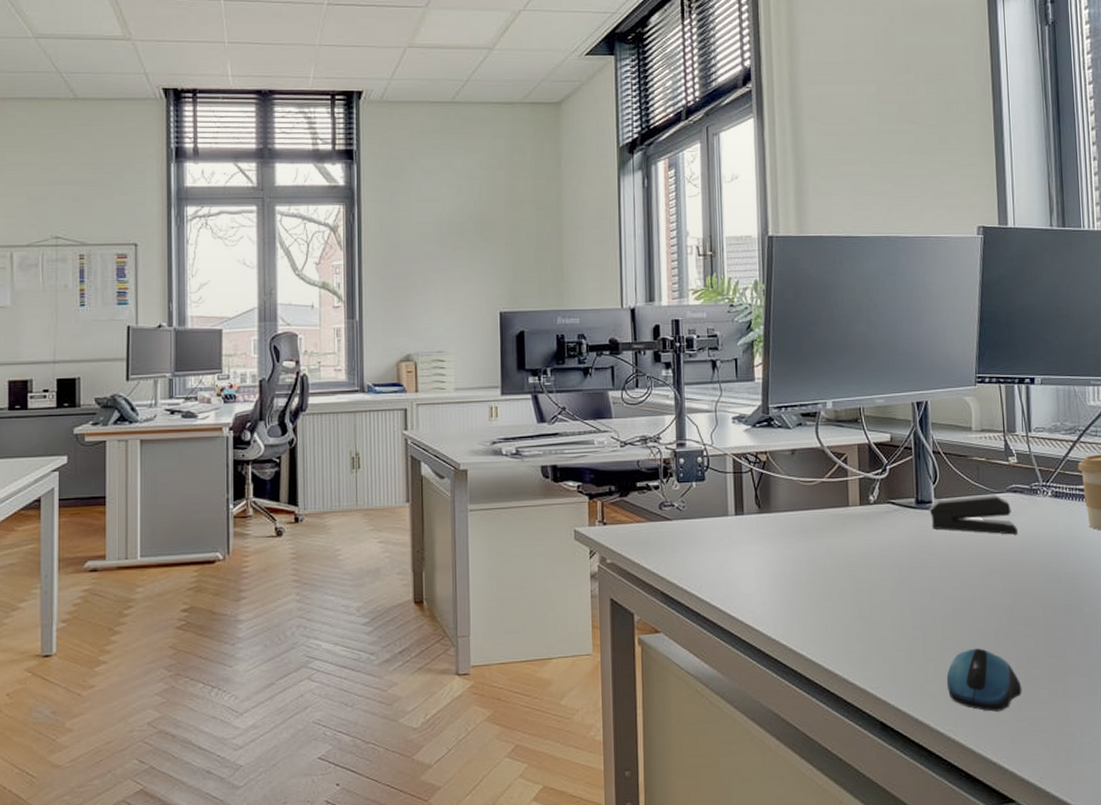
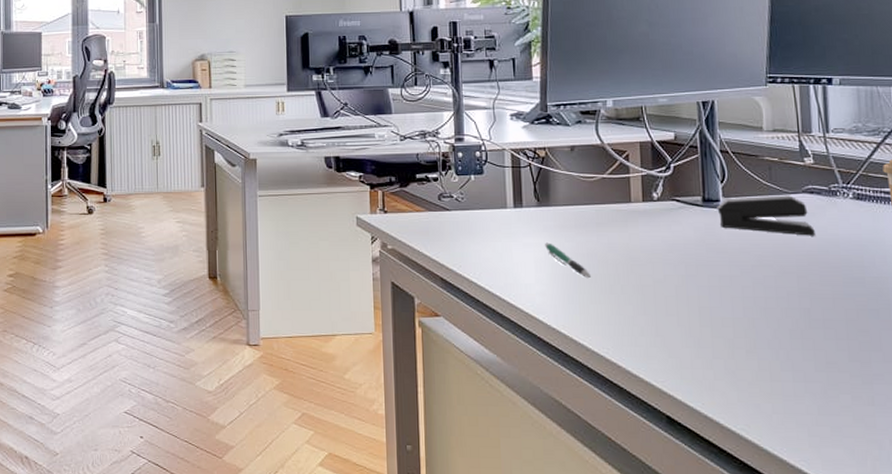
pen: none [765,550,809,585] -> present [545,242,591,277]
computer mouse: present [946,648,1022,712] -> none [737,348,822,414]

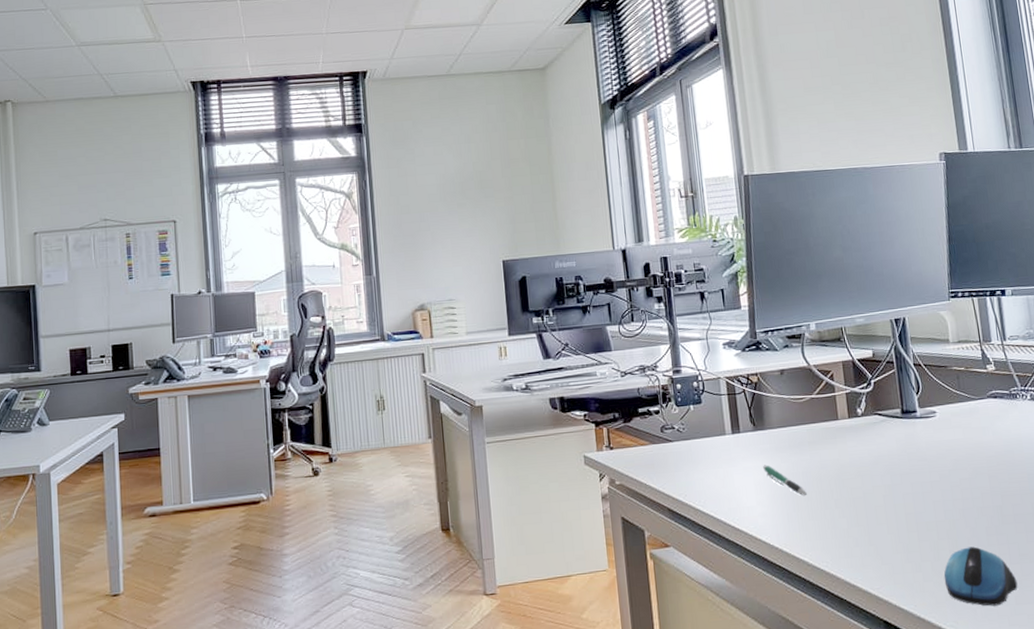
stapler: present [717,195,815,236] -> none [914,401,1001,438]
computer mouse: none [737,348,822,414] -> present [944,546,1018,606]

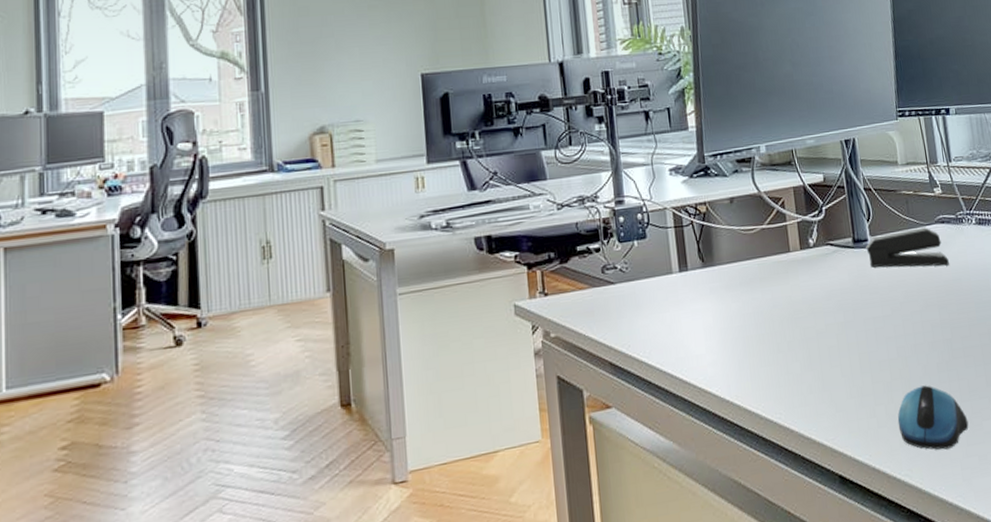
pen: present [763,465,807,496] -> none [712,306,759,339]
stapler: none [914,401,1001,438] -> present [866,227,949,268]

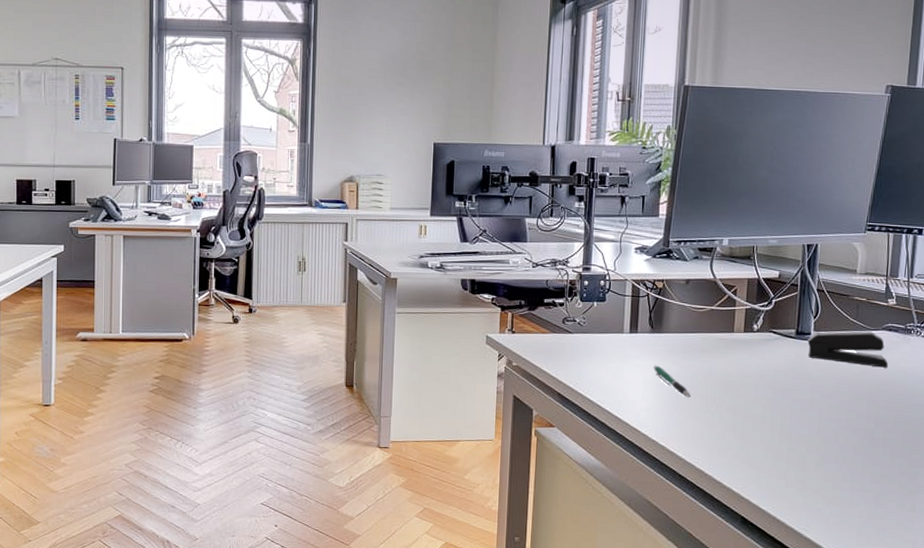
pen: none [712,306,759,339] -> present [654,365,691,397]
computer mouse: present [897,385,969,450] -> none [805,462,874,517]

